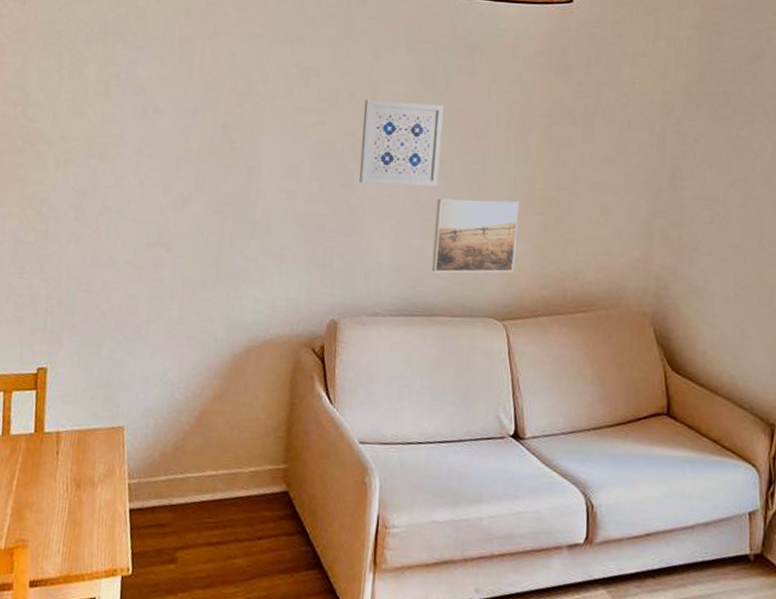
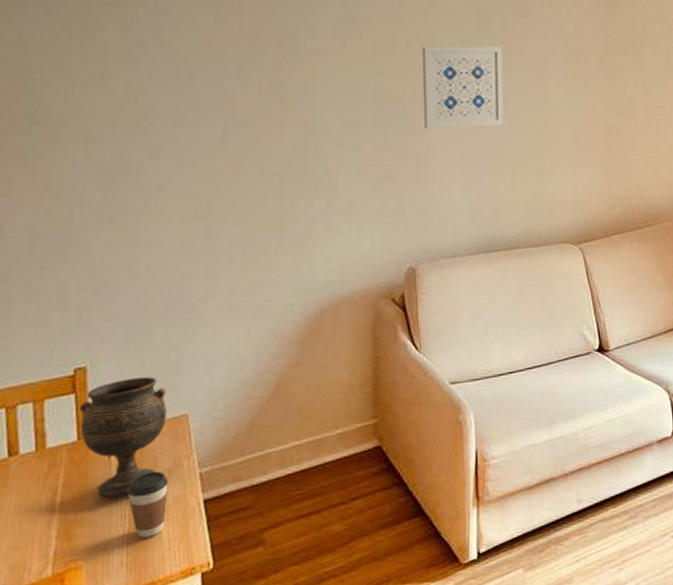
goblet: none [37,384,108,490] -> present [79,377,167,498]
coffee cup: none [69,473,103,533] -> present [127,471,168,538]
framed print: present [431,198,519,273] -> none [504,131,584,207]

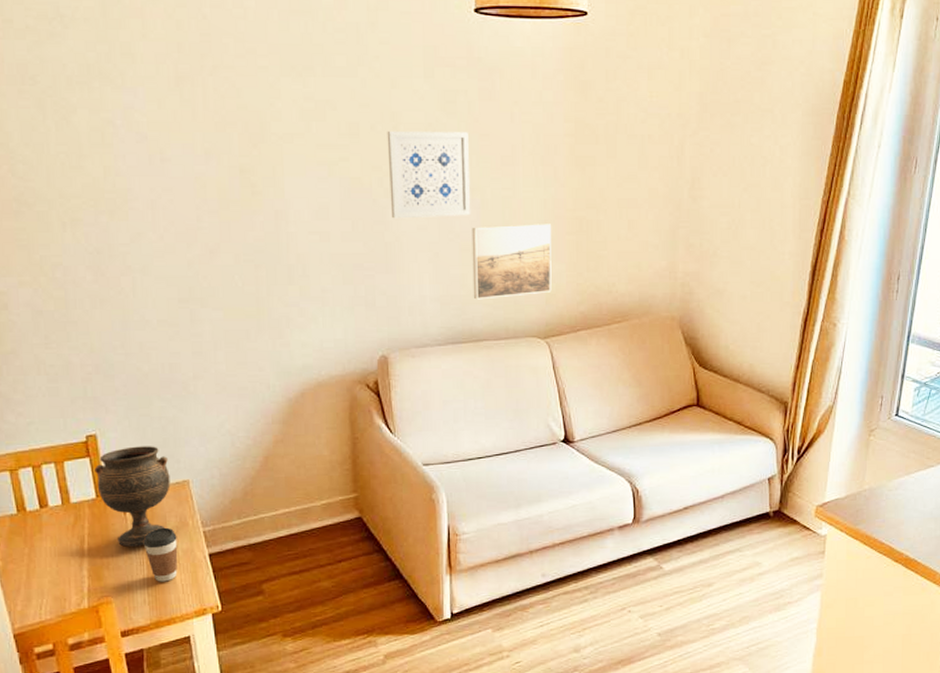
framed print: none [504,131,584,207] -> present [472,224,552,300]

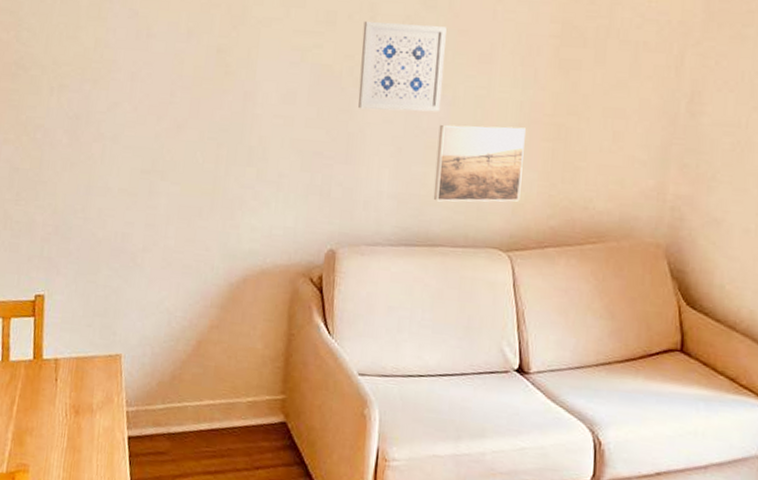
goblet: present [94,446,170,547] -> none [36,312,105,417]
coffee cup: present [143,527,178,582] -> none [68,400,101,459]

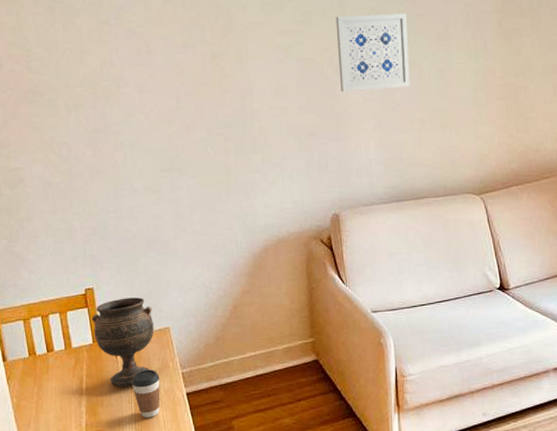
goblet: none [36,312,105,417] -> present [92,297,154,386]
coffee cup: none [68,400,101,459] -> present [131,369,161,418]
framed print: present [433,124,526,202] -> none [411,91,485,161]

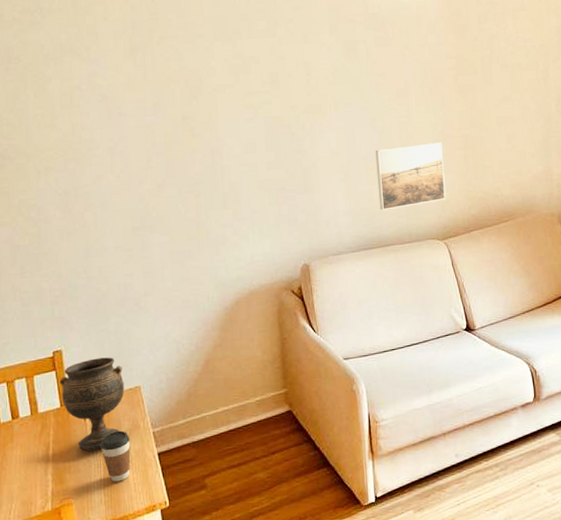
wall art: present [336,14,411,93] -> none [301,73,374,148]
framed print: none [411,91,485,161] -> present [375,142,446,211]

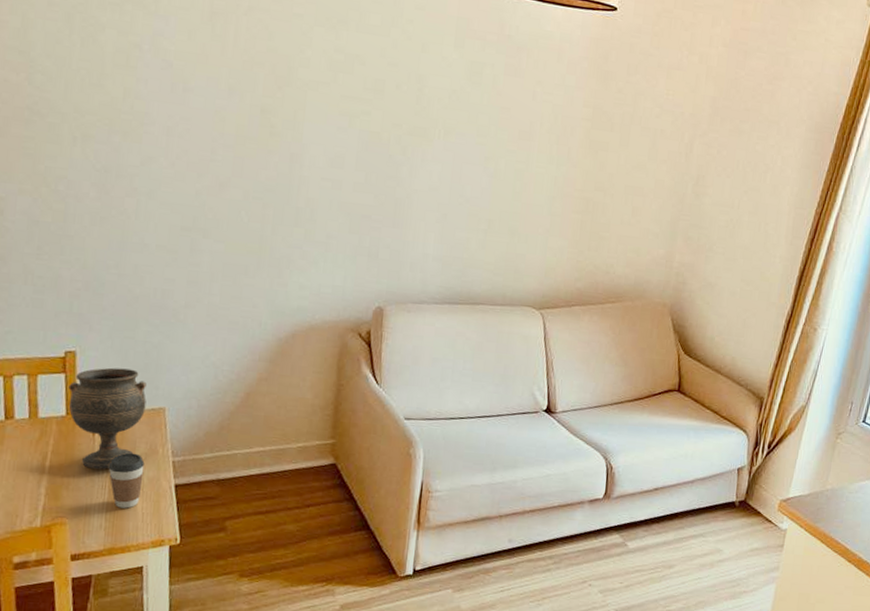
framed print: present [375,142,446,211] -> none [475,194,559,266]

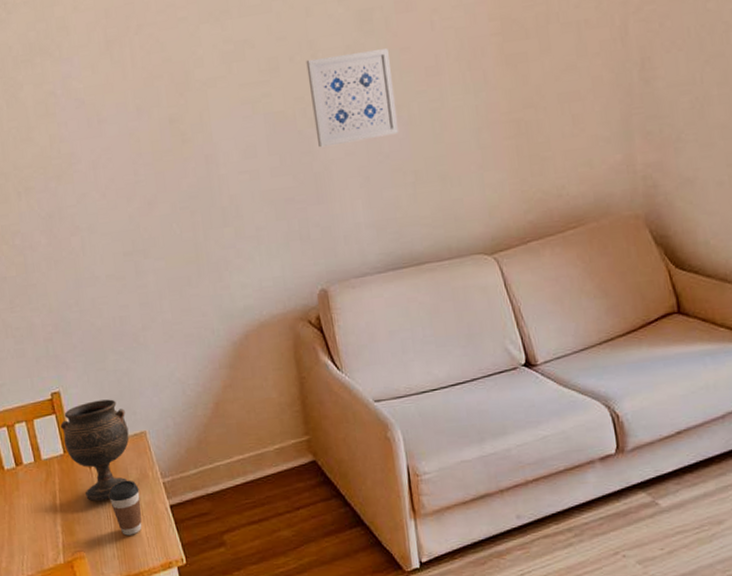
wall art: none [405,91,490,183] -> present [306,48,399,148]

